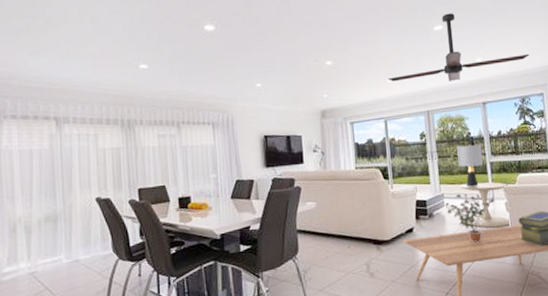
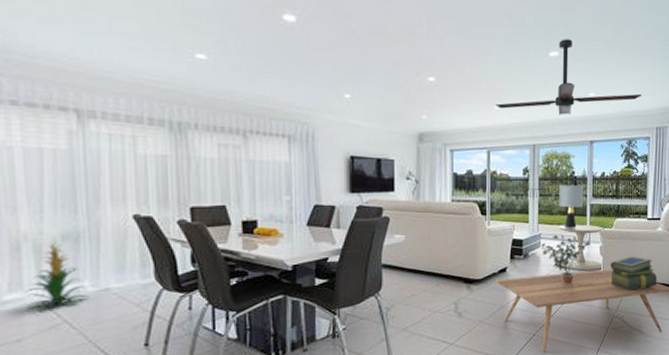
indoor plant: none [18,223,63,279] -> present [24,242,88,309]

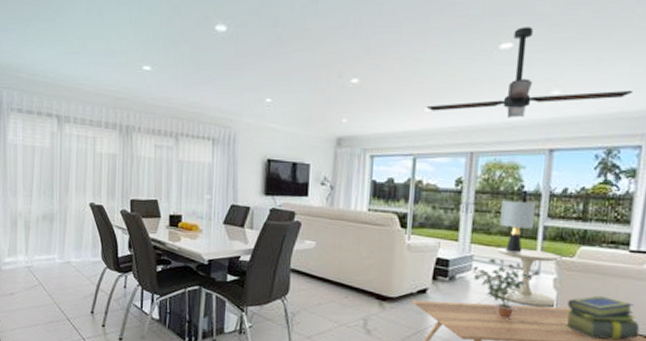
indoor plant: present [24,242,88,309] -> none [17,220,56,272]

